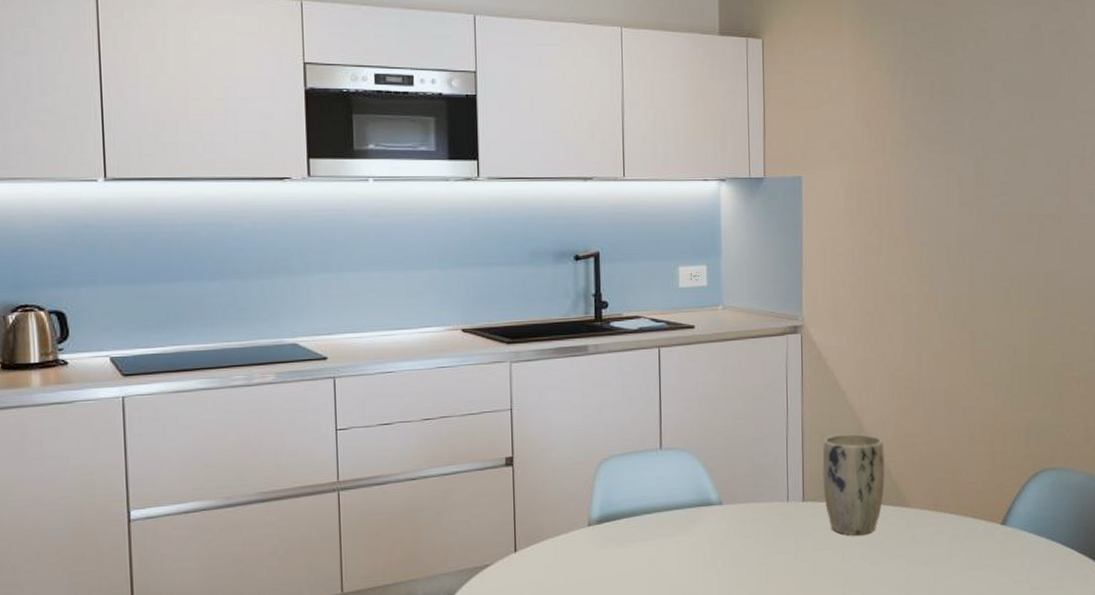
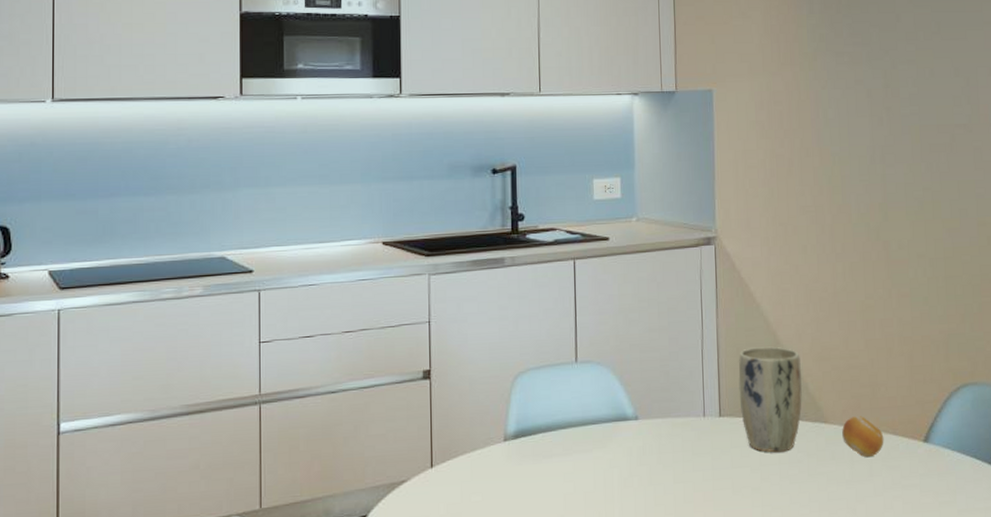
fruit: none [923,500,963,540] -> present [842,416,884,458]

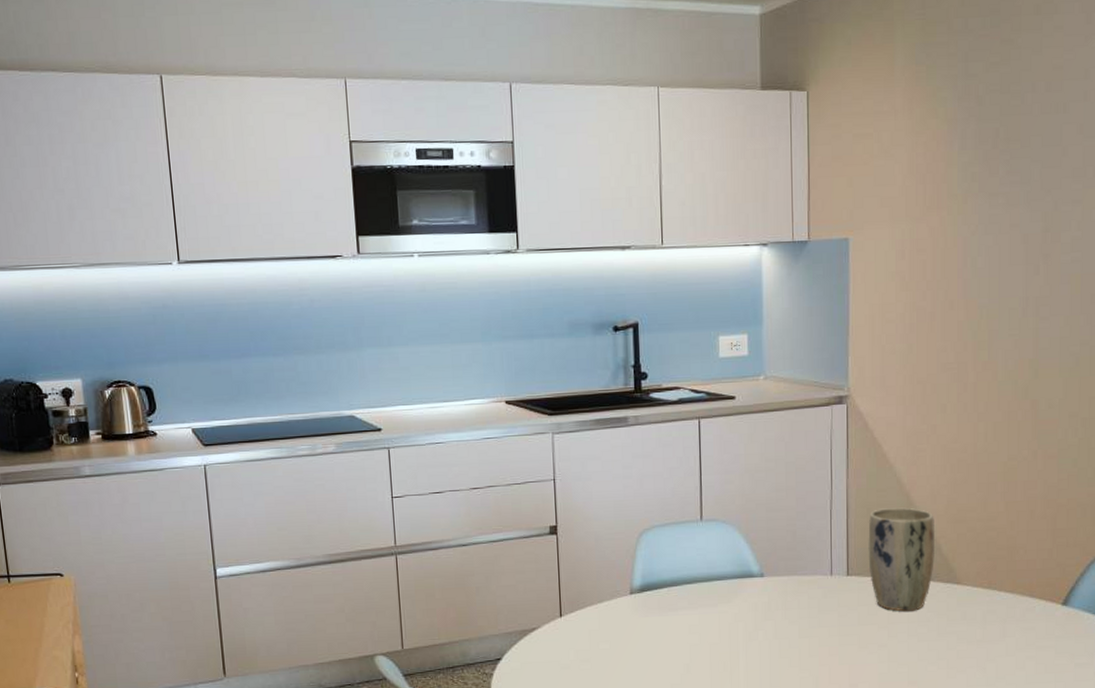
fruit: present [842,416,884,458] -> none [975,578,1020,619]

